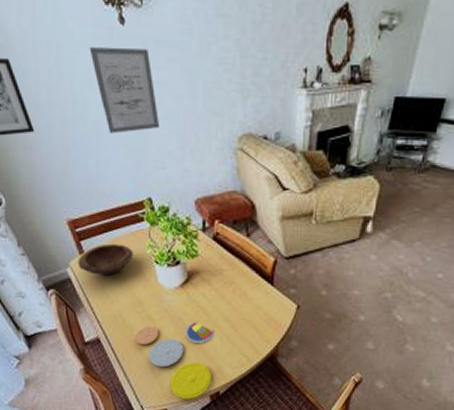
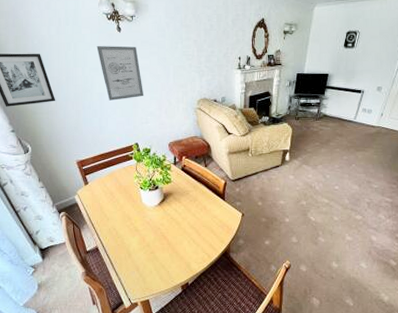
bowl: present [77,243,133,276] -> none [83,176,124,200]
plate: present [135,321,216,400] -> none [125,230,185,290]

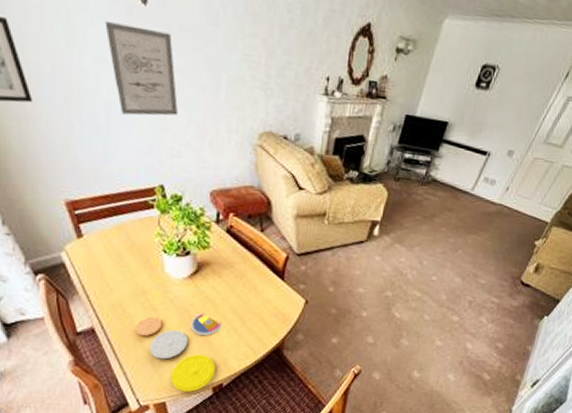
plate: none [125,230,185,290] -> present [135,313,223,392]

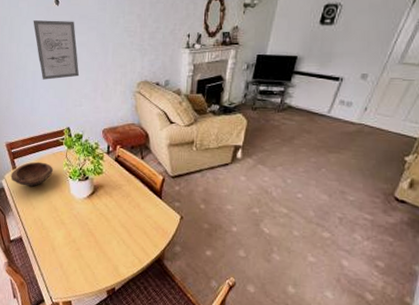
bowl: none [74,229,139,263] -> present [10,161,53,187]
plate: present [135,313,223,392] -> none [50,226,114,294]

